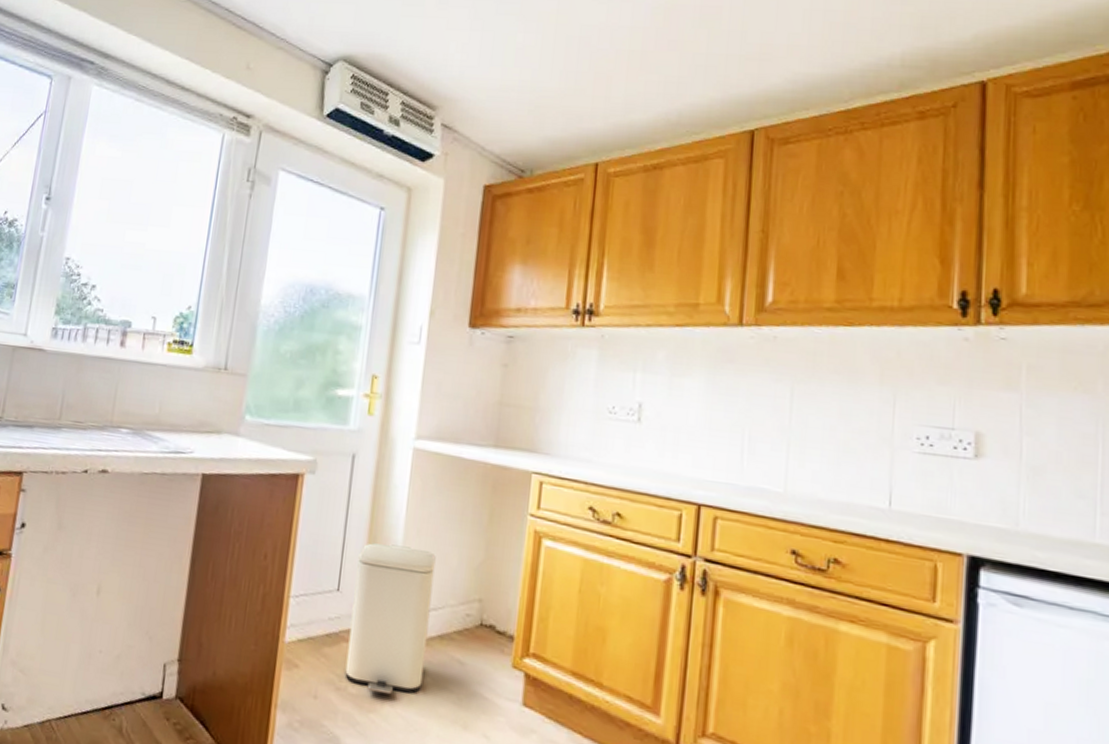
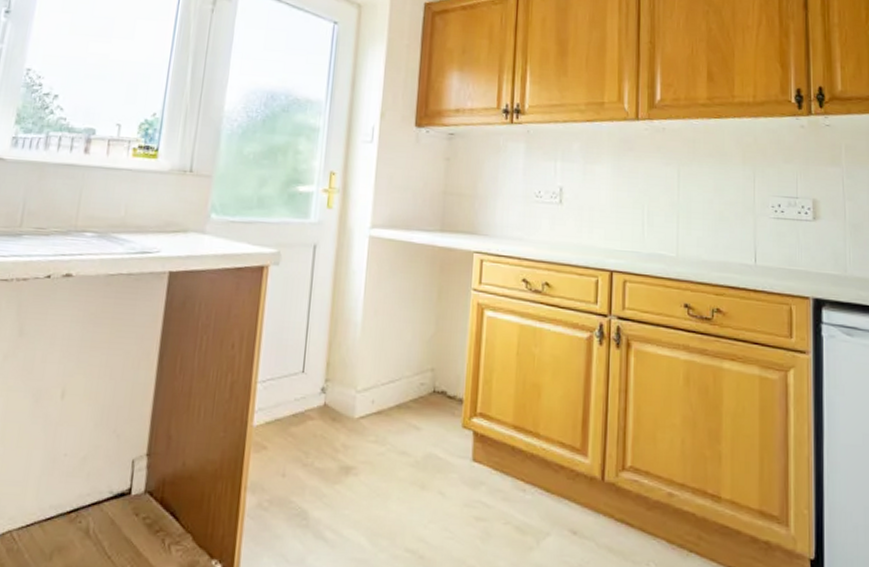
pedal bin: present [345,543,436,695] -> none [311,325,392,465]

